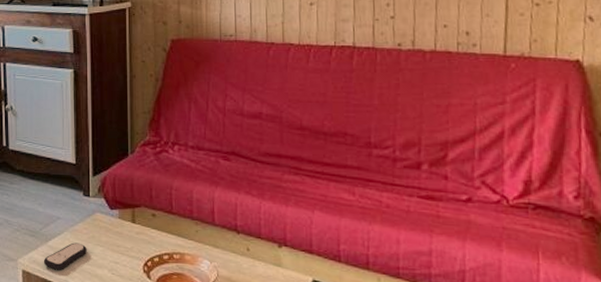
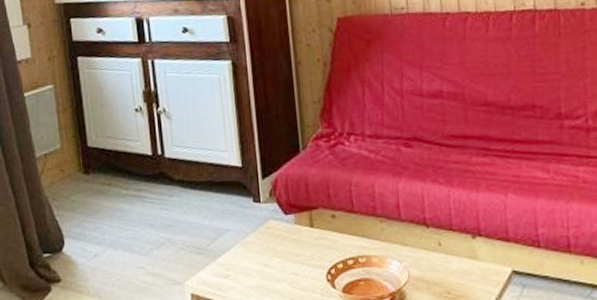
remote control: present [43,242,87,271] -> none [213,256,262,290]

